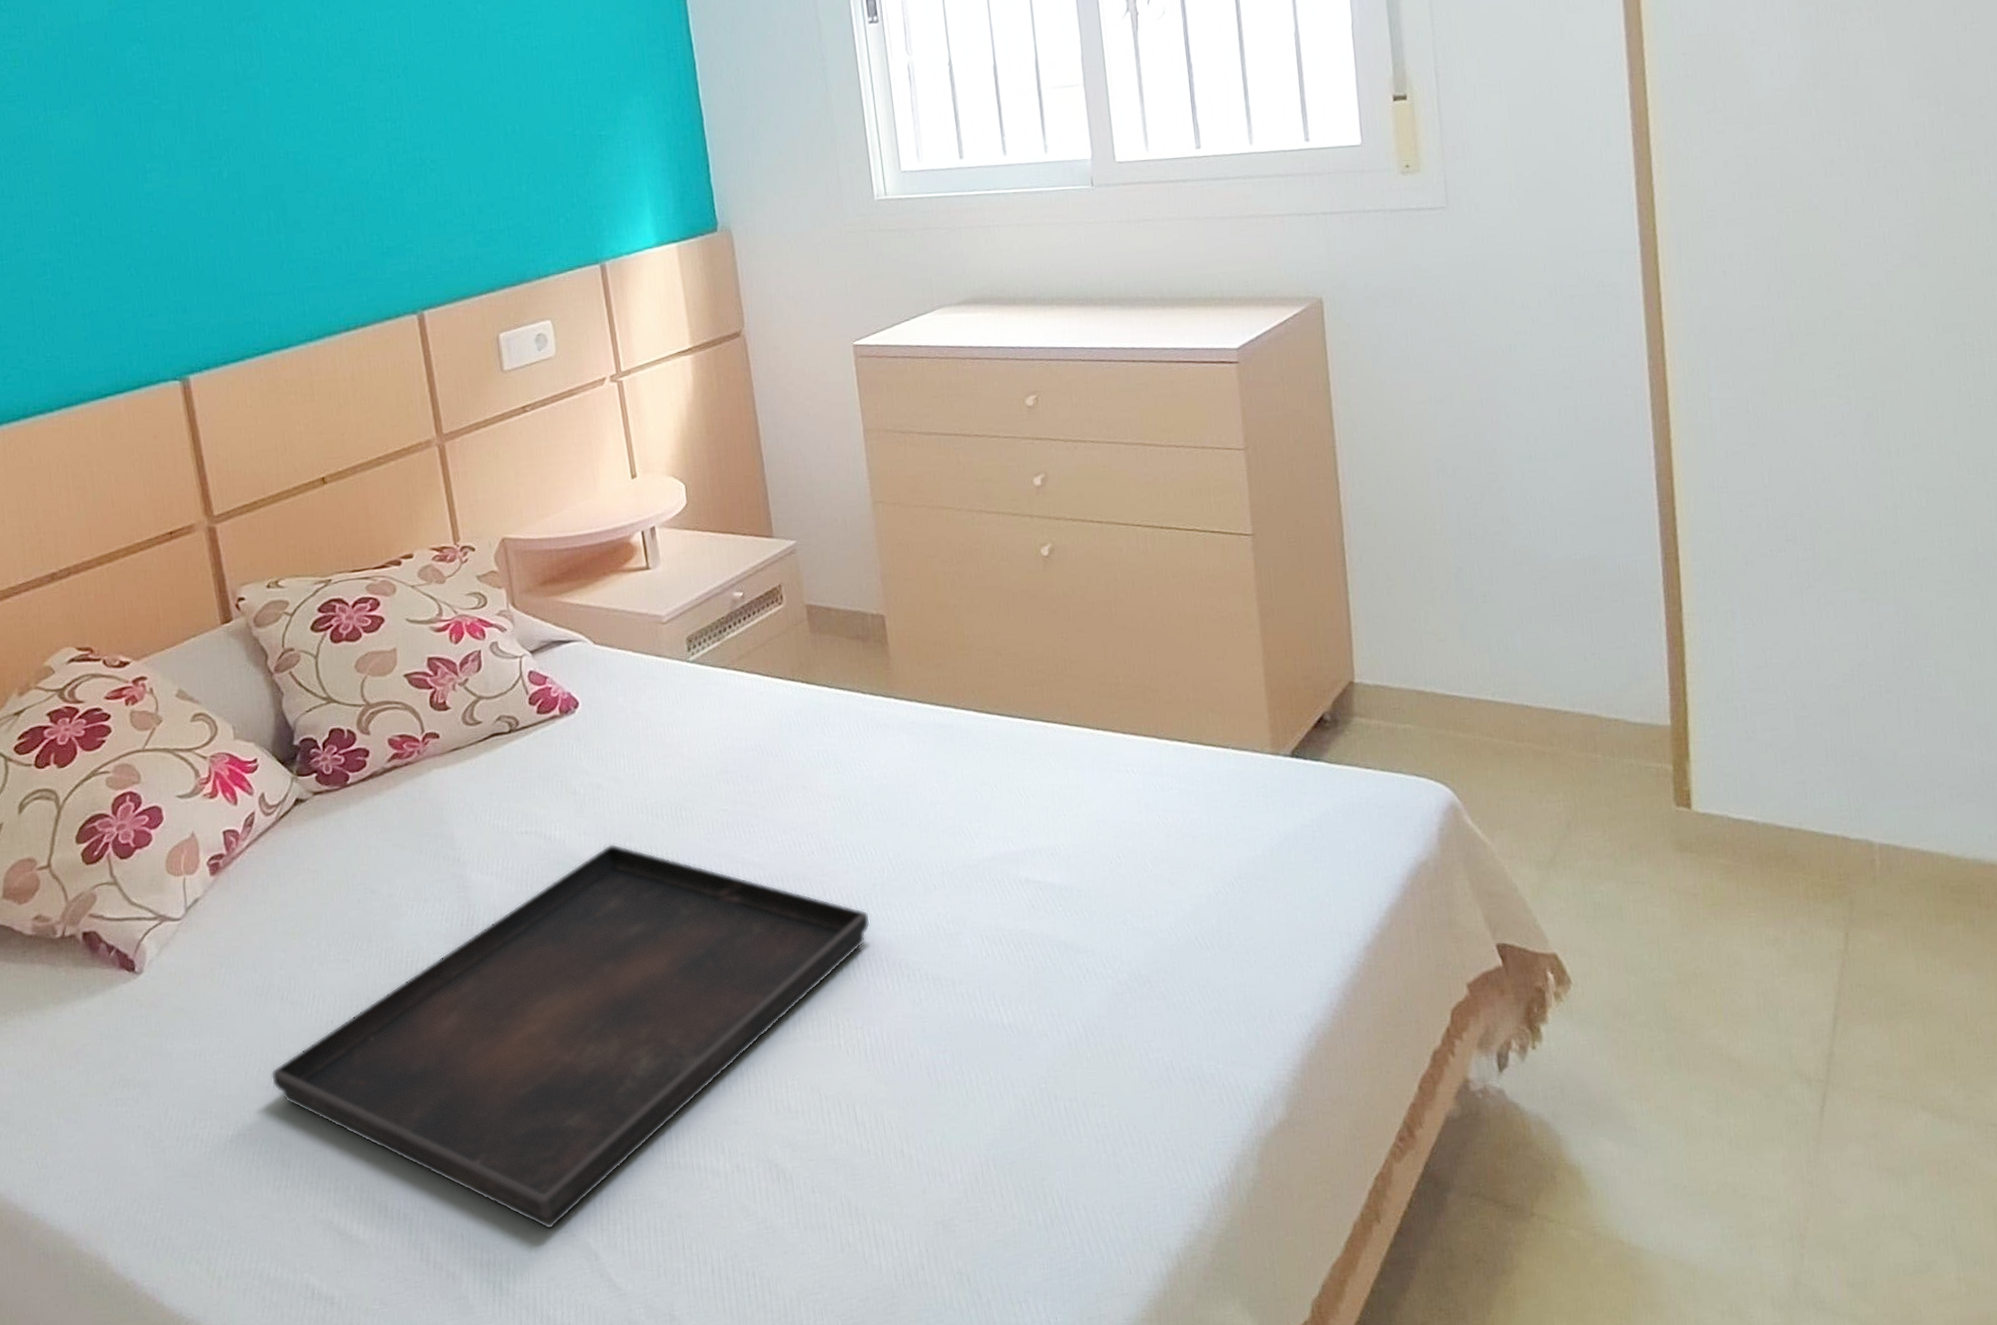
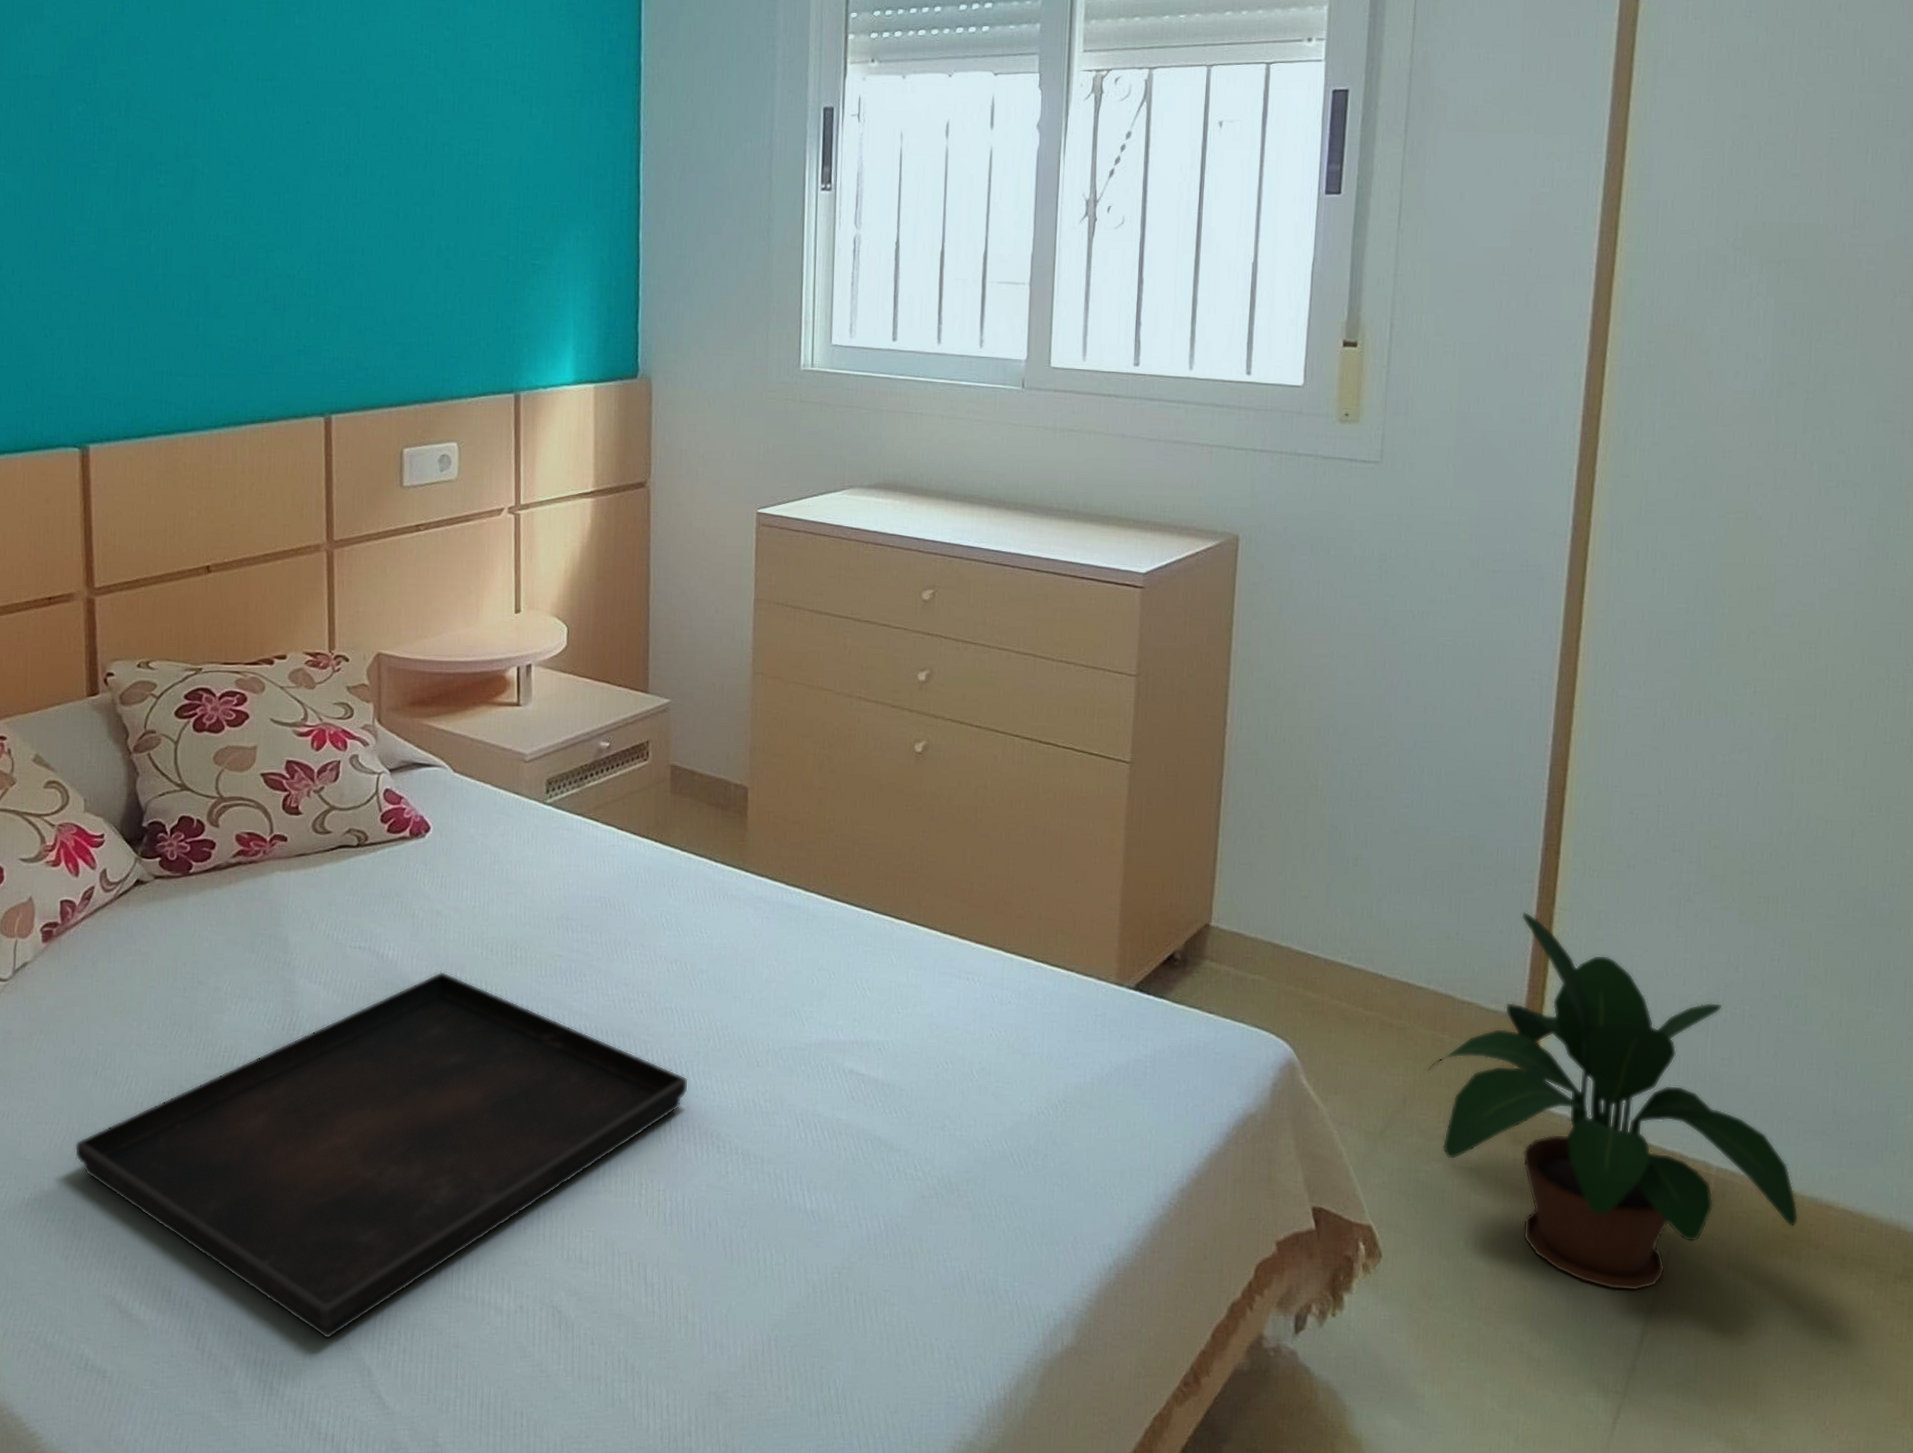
potted plant: none [1585,622,1966,980] -> present [1427,911,1799,1291]

